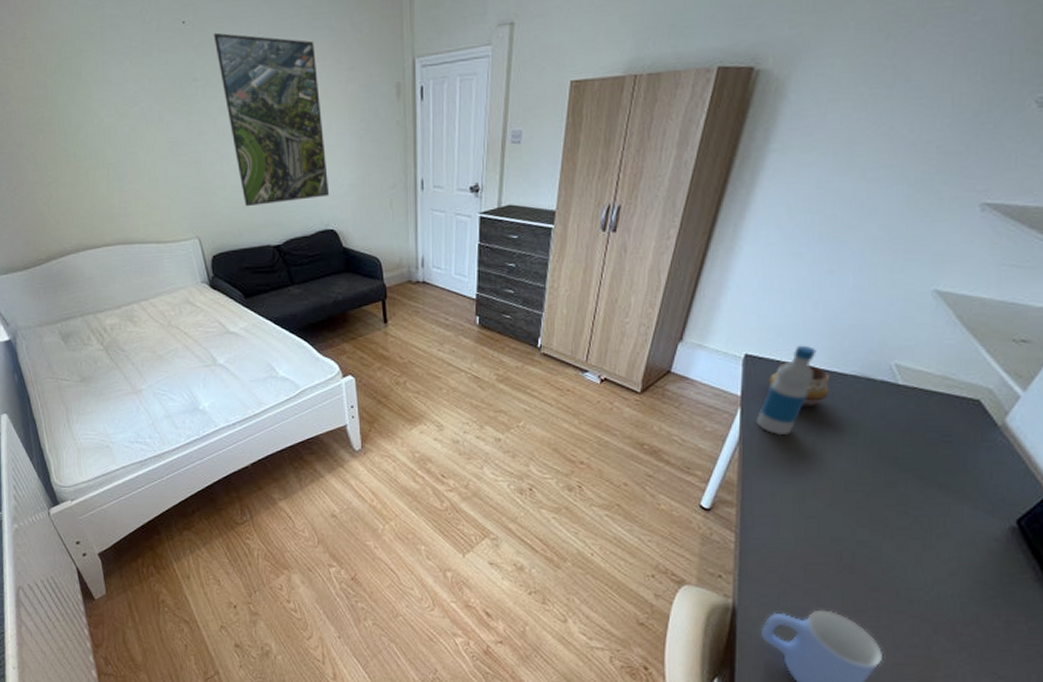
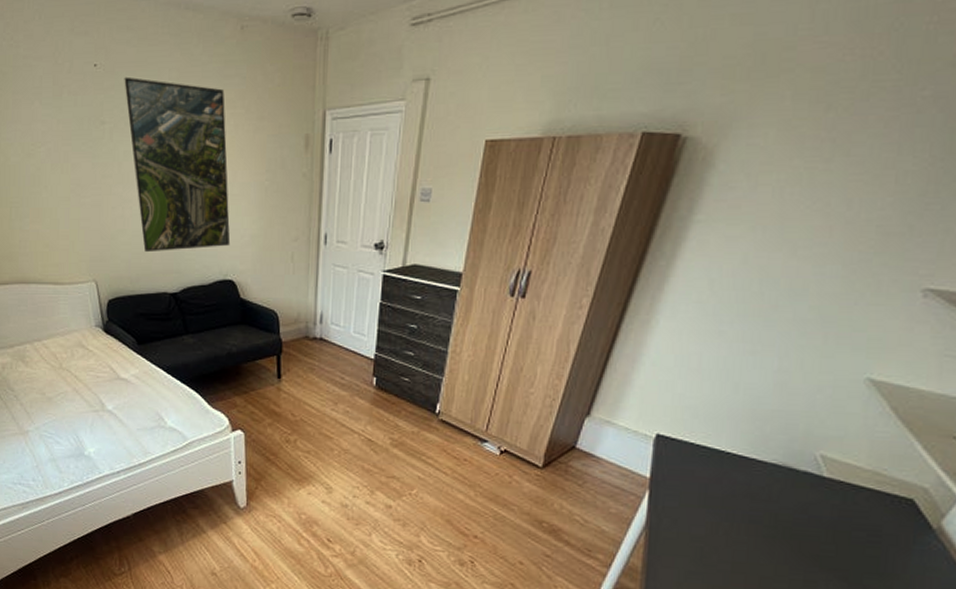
bottle: present [755,345,817,436] -> none [664,428,735,523]
decorative bowl: present [767,362,829,406] -> none [679,445,747,494]

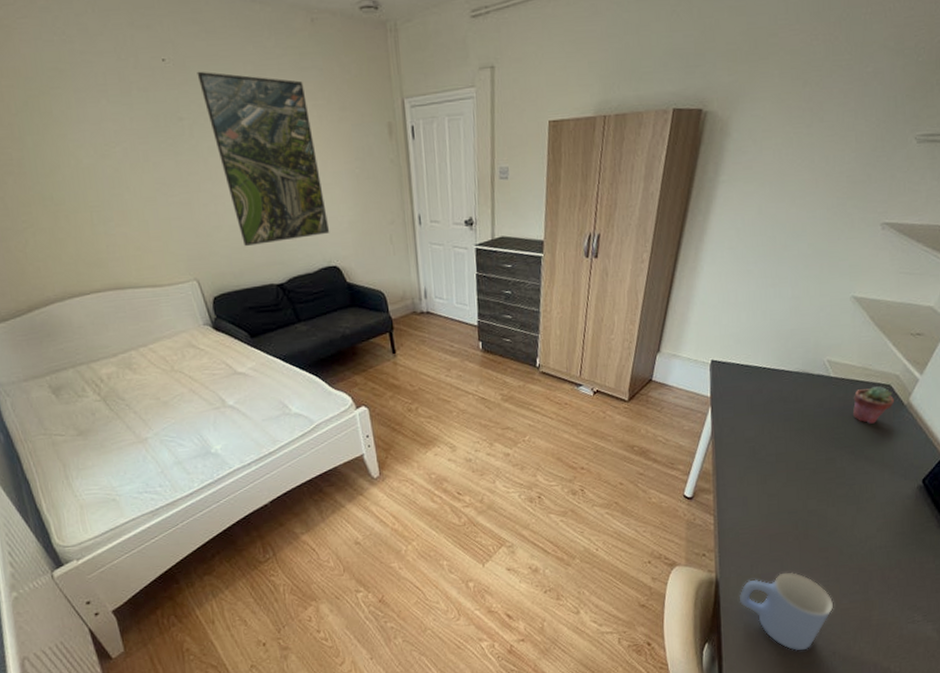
potted succulent: none [850,498,918,546] -> present [852,386,895,424]

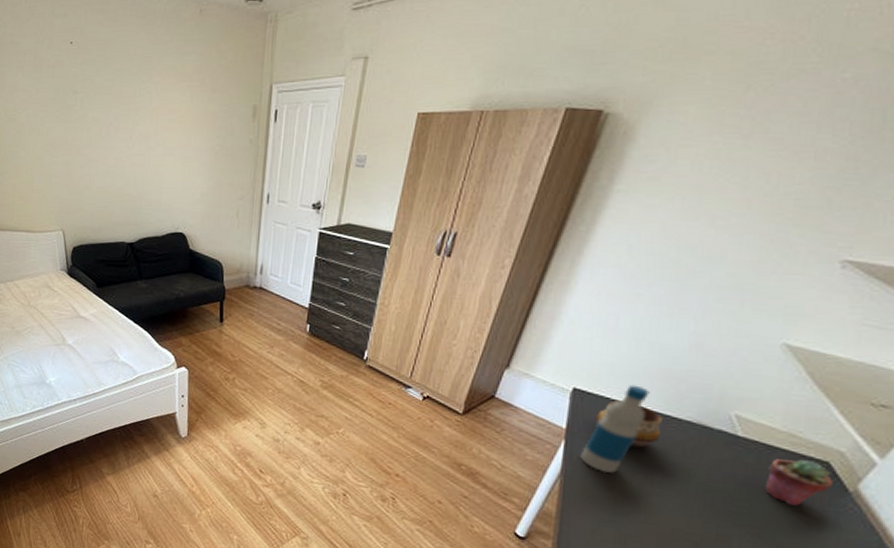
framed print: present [197,71,330,247] -> none [95,53,183,207]
bottle: none [723,349,767,429] -> present [579,384,650,474]
decorative bowl: none [731,364,779,401] -> present [595,399,662,448]

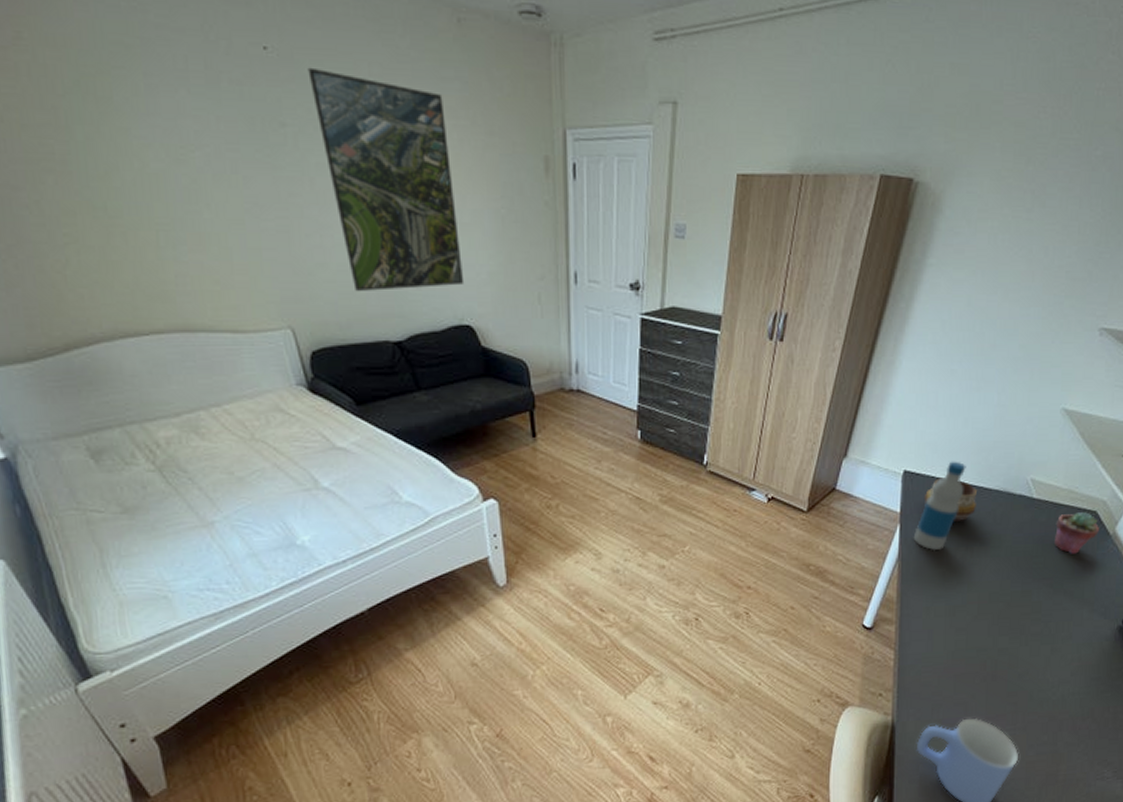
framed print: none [95,53,183,207] -> present [307,67,465,292]

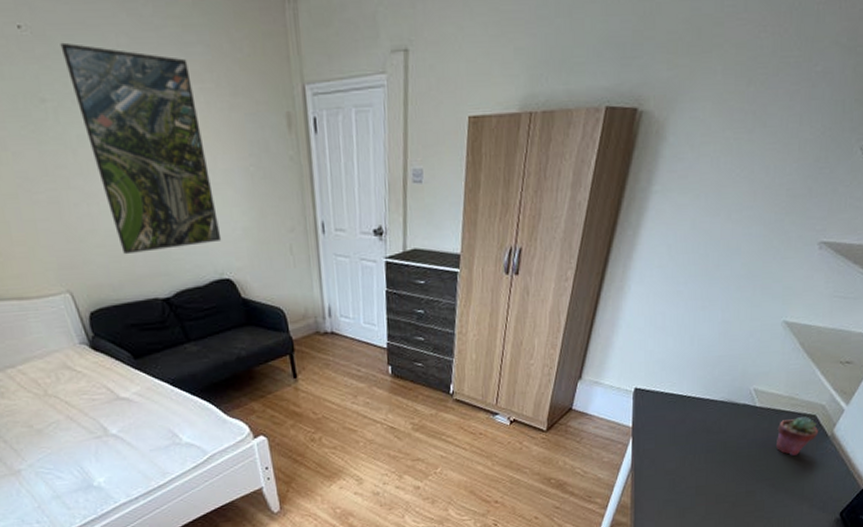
bottle: present [913,461,966,551] -> none [644,376,693,460]
decorative bowl: present [923,477,977,521] -> none [654,392,703,432]

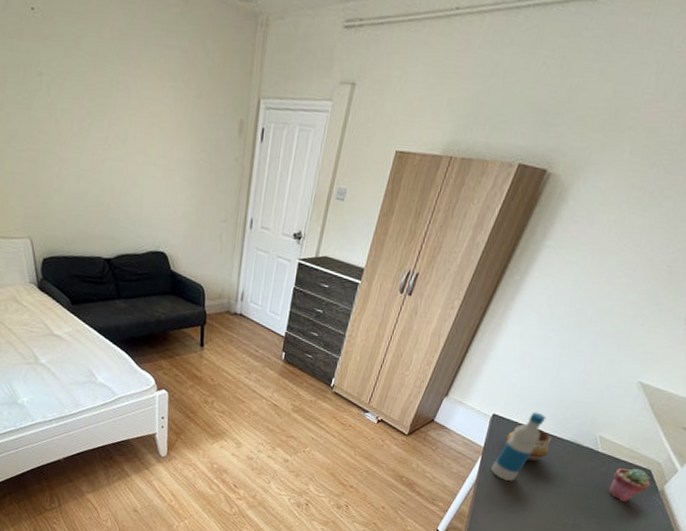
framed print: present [60,42,222,255] -> none [63,27,166,219]
bottle: none [644,376,693,460] -> present [490,412,546,482]
decorative bowl: none [654,392,703,432] -> present [505,423,551,461]

